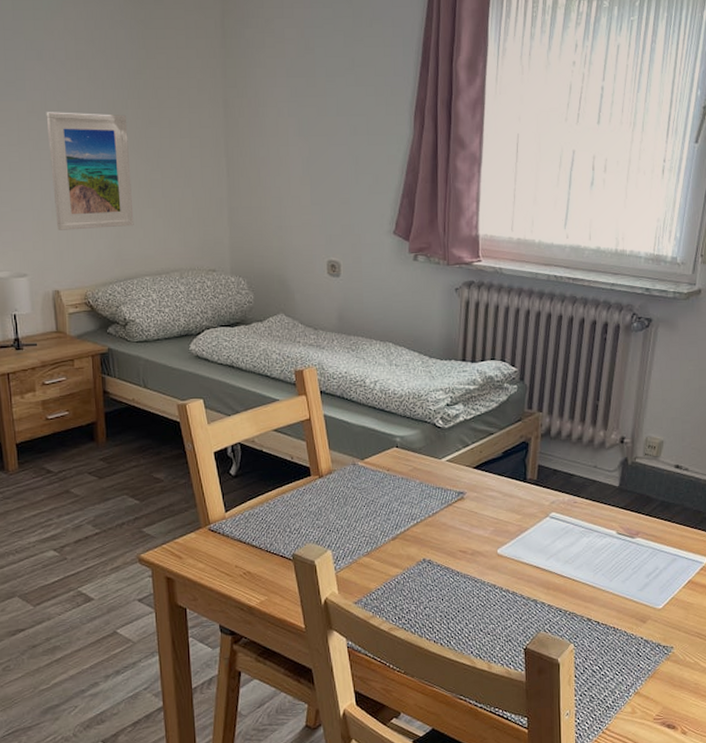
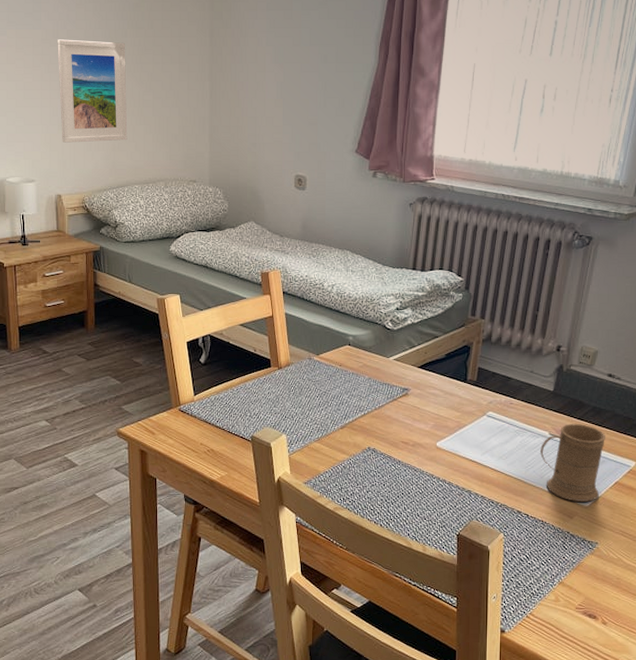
mug: none [607,520,676,605] -> present [539,424,605,502]

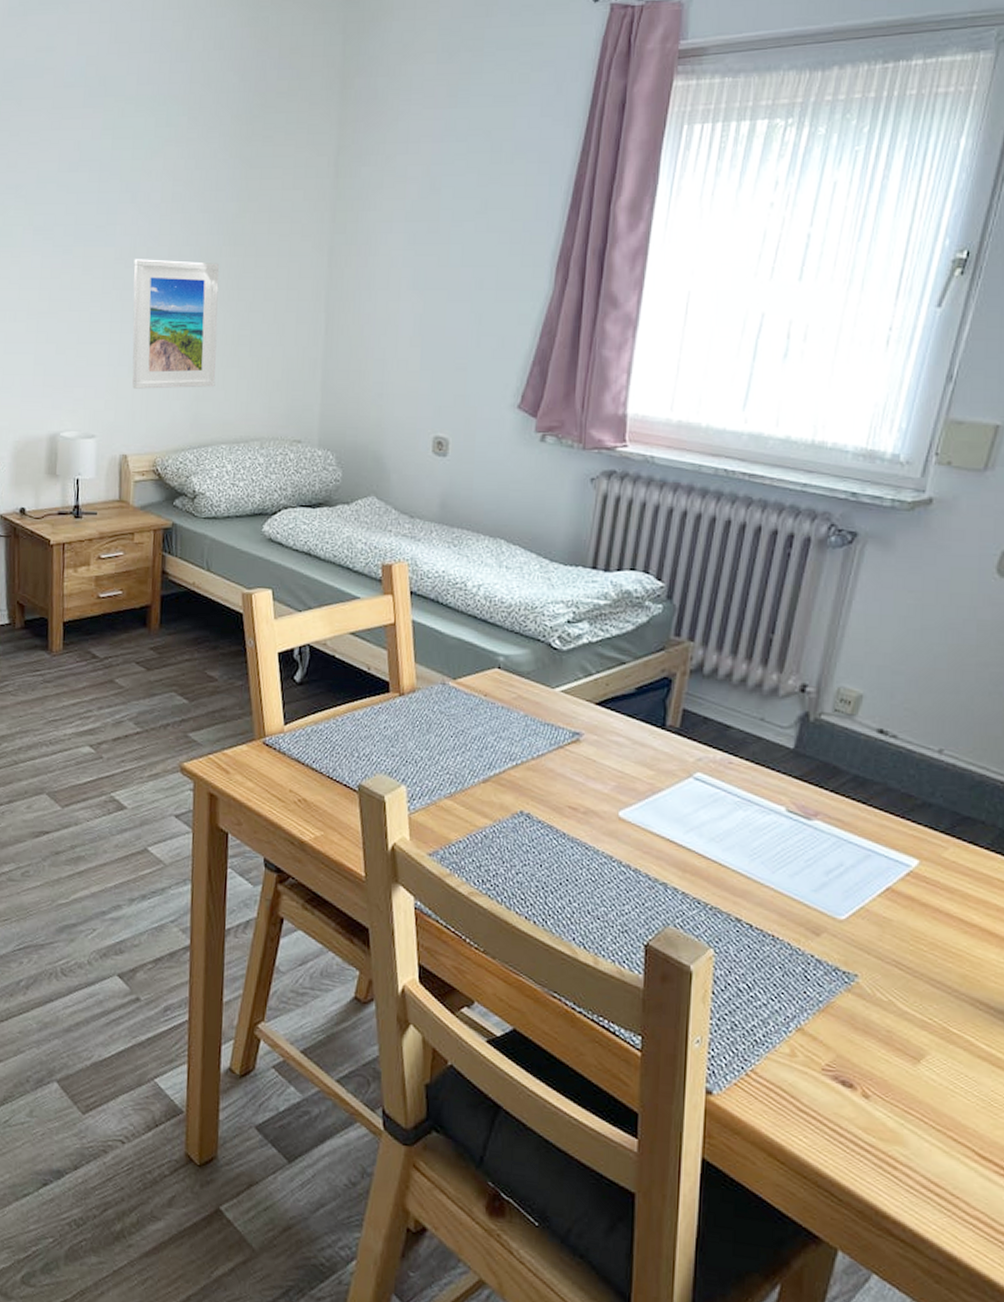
mug: present [539,424,605,502] -> none [771,797,872,914]

